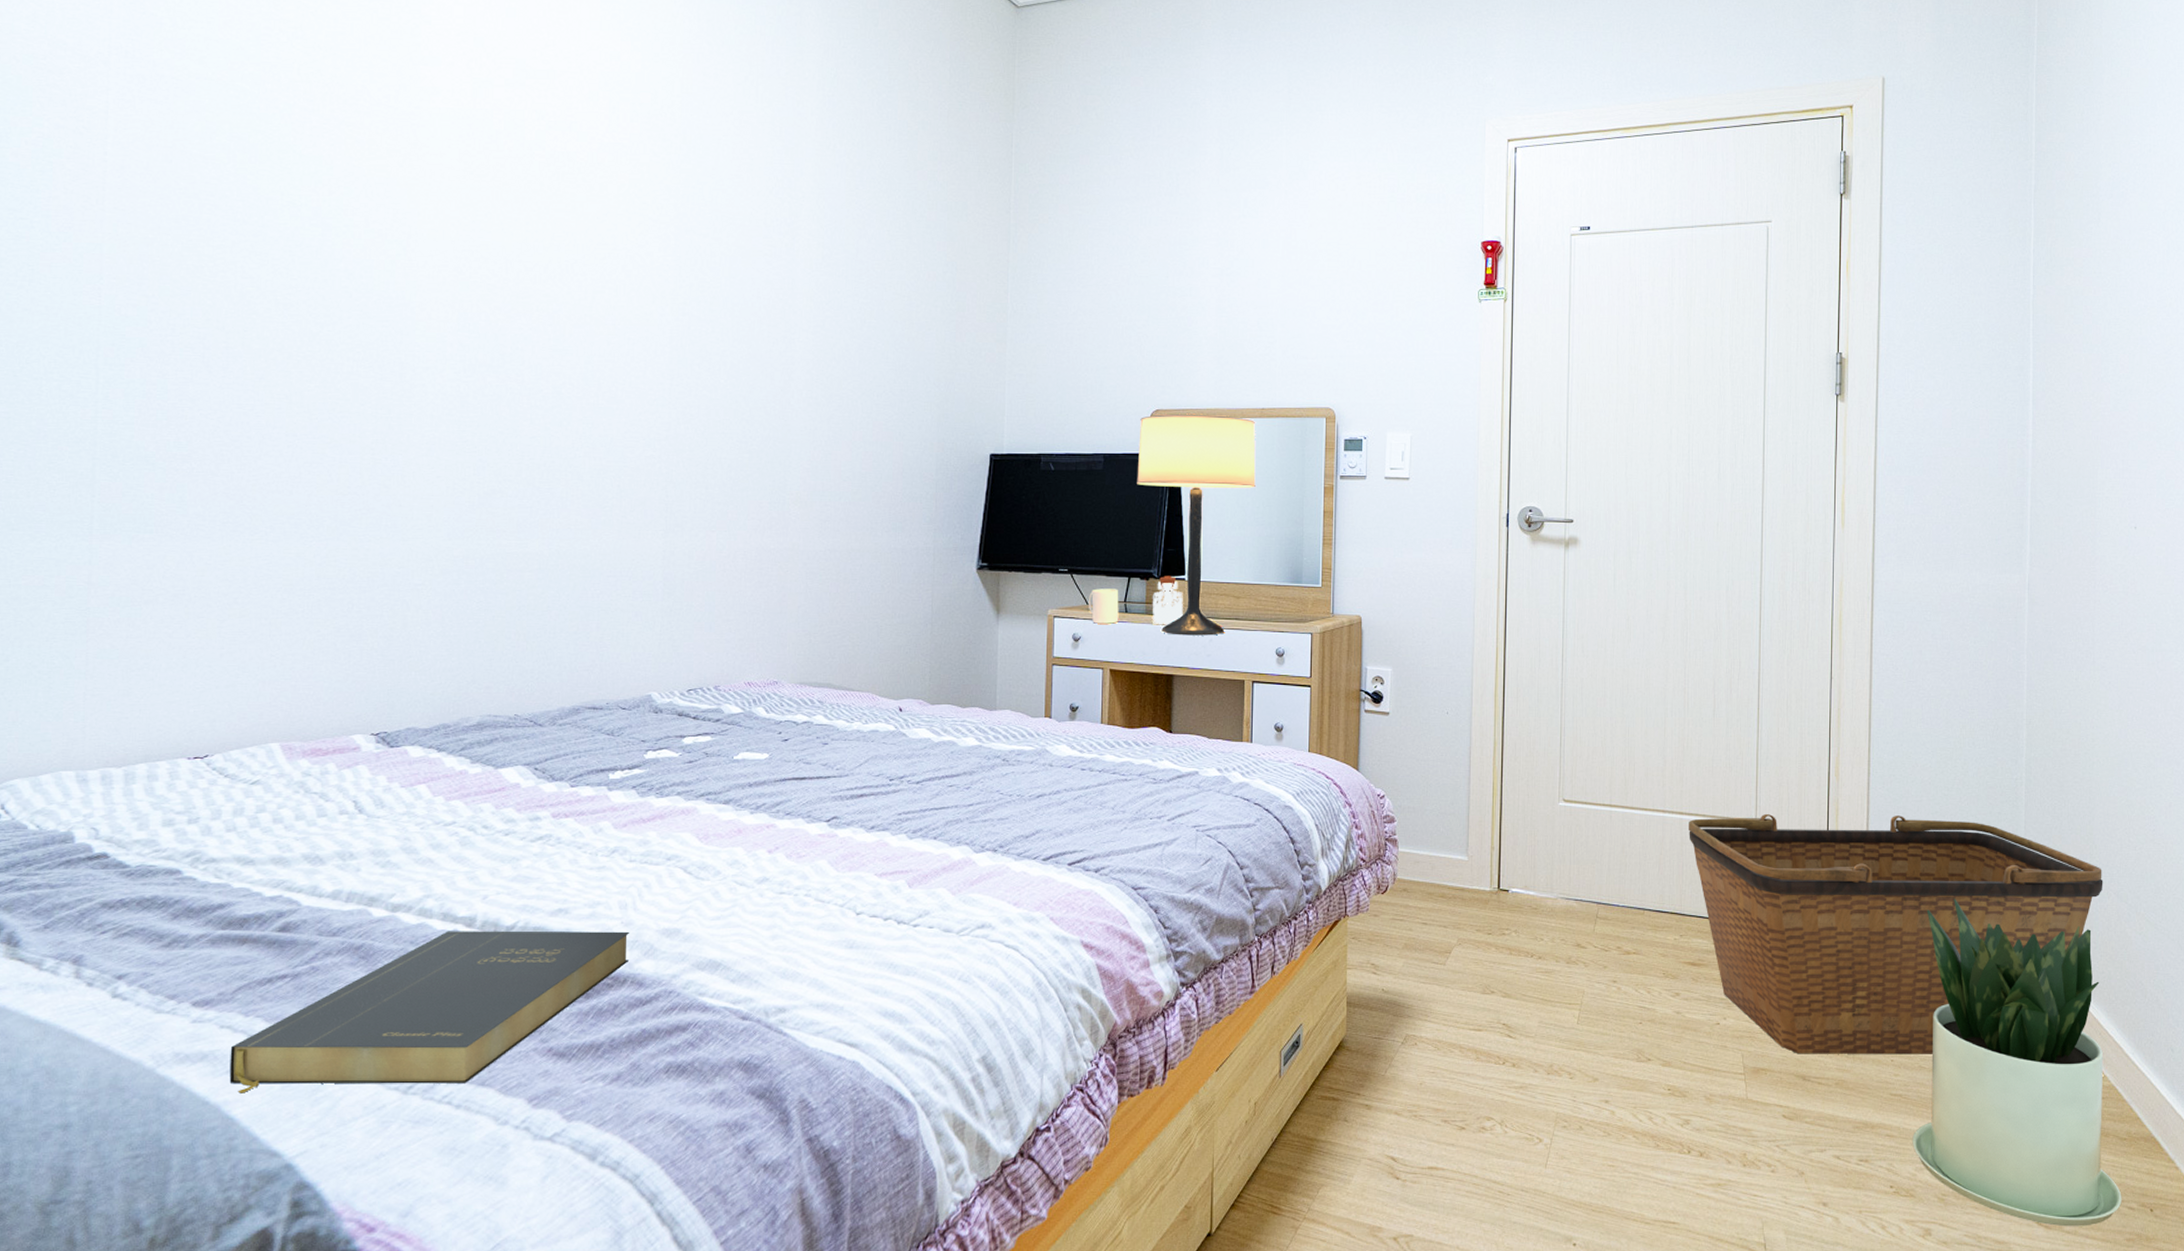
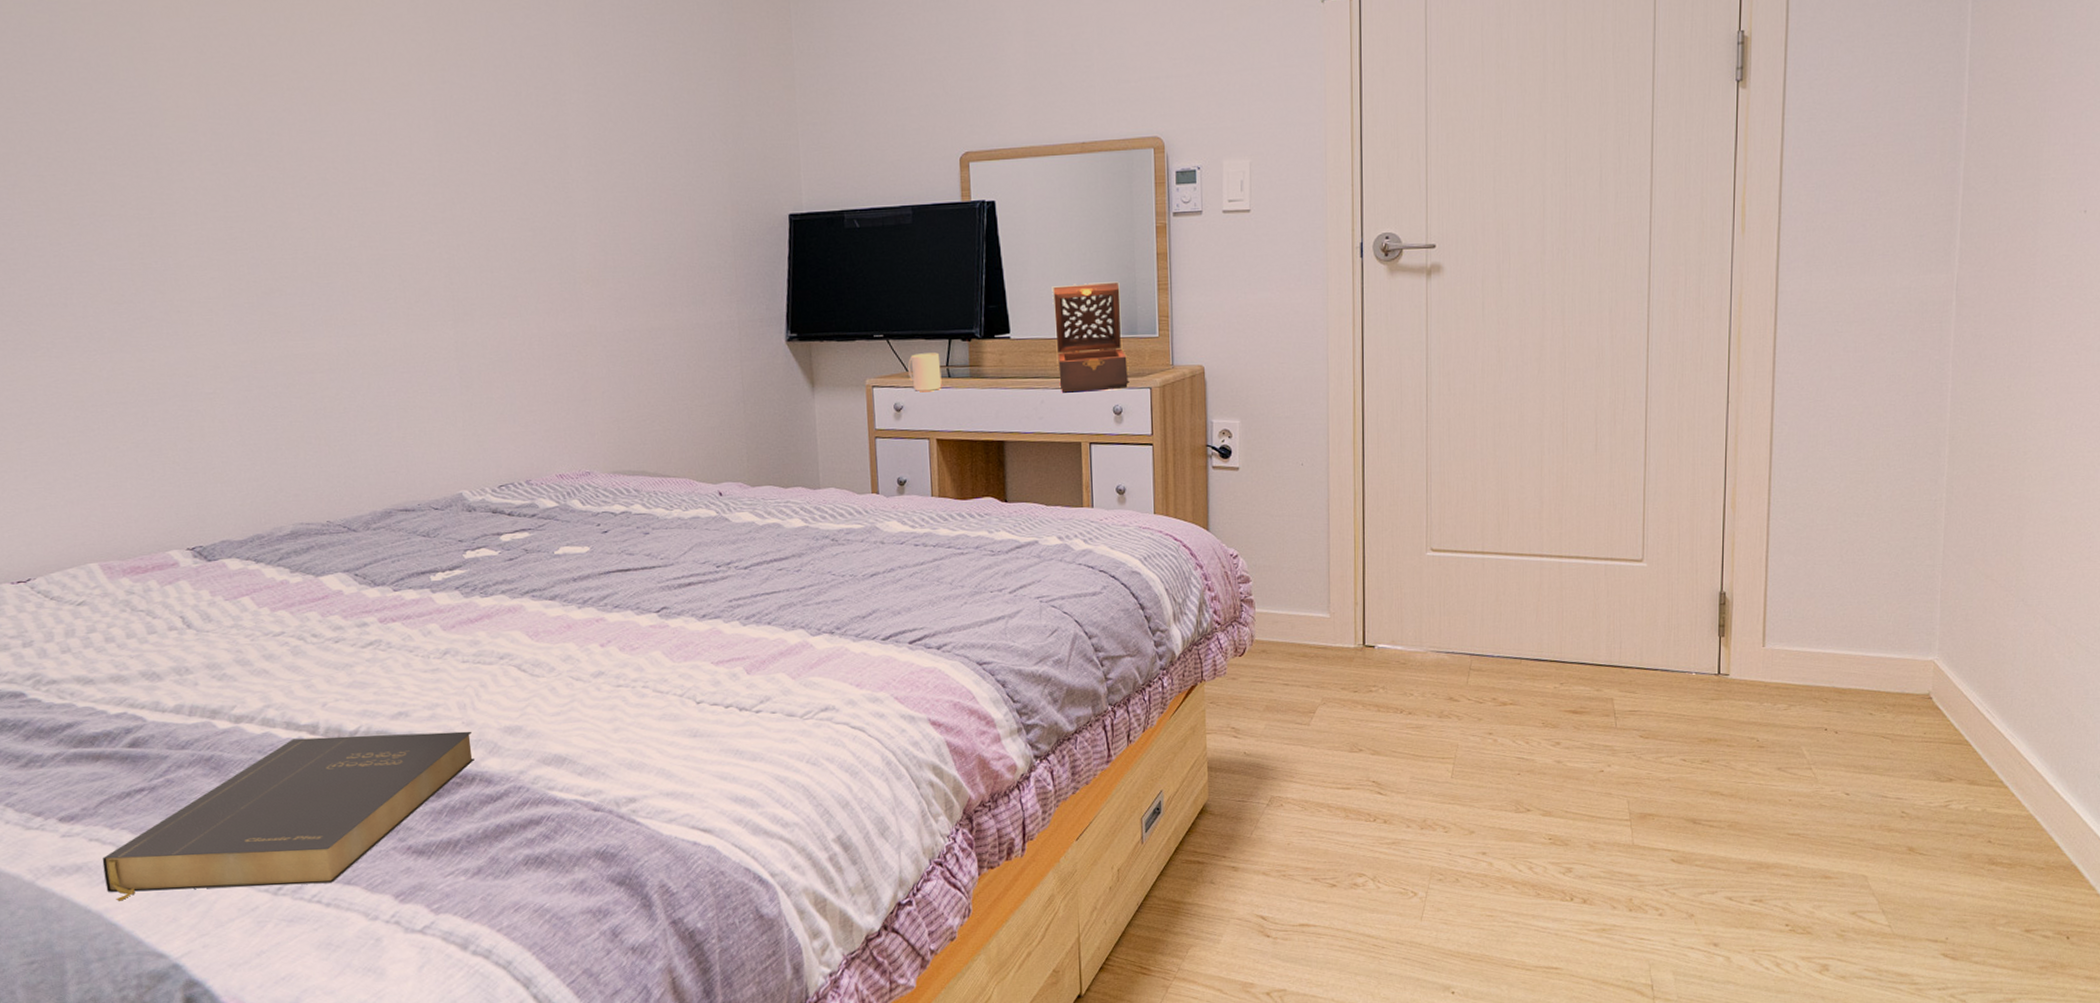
table lamp: present [1137,414,1256,636] -> none [949,154,1080,399]
perfume bottle: present [1153,575,1183,625] -> none [977,334,1010,389]
jewelry box: none [1227,535,1291,633] -> present [1053,283,1128,393]
bicycle basket: present [1689,814,2103,1055] -> none [1569,546,2030,798]
planter: present [1912,898,2122,1227] -> none [1810,630,2036,957]

